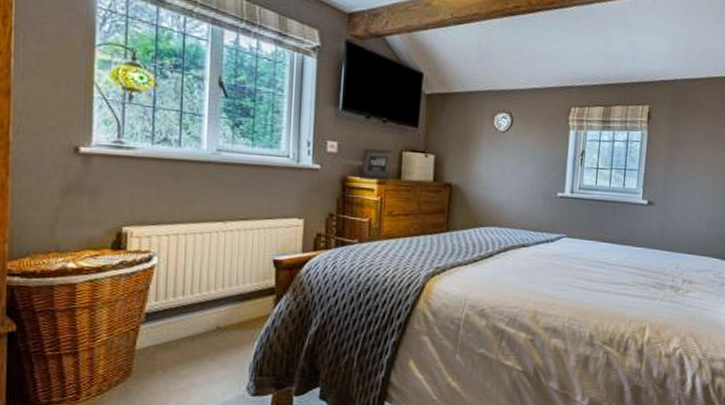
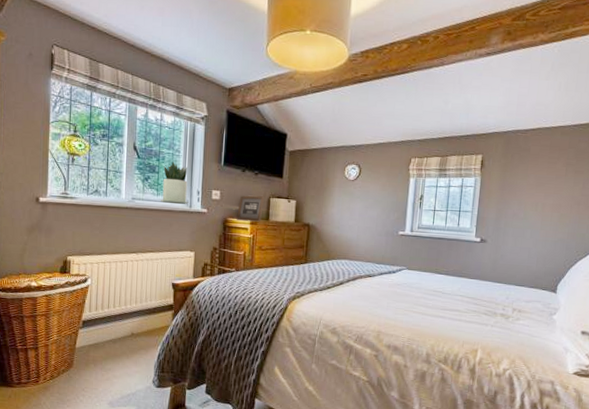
planter: none [256,103,296,159] -> present [160,161,189,205]

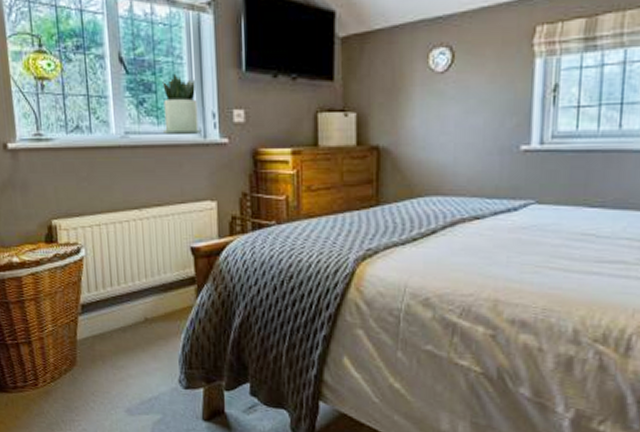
picture frame: present [237,195,265,222] -> none [271,109,310,150]

